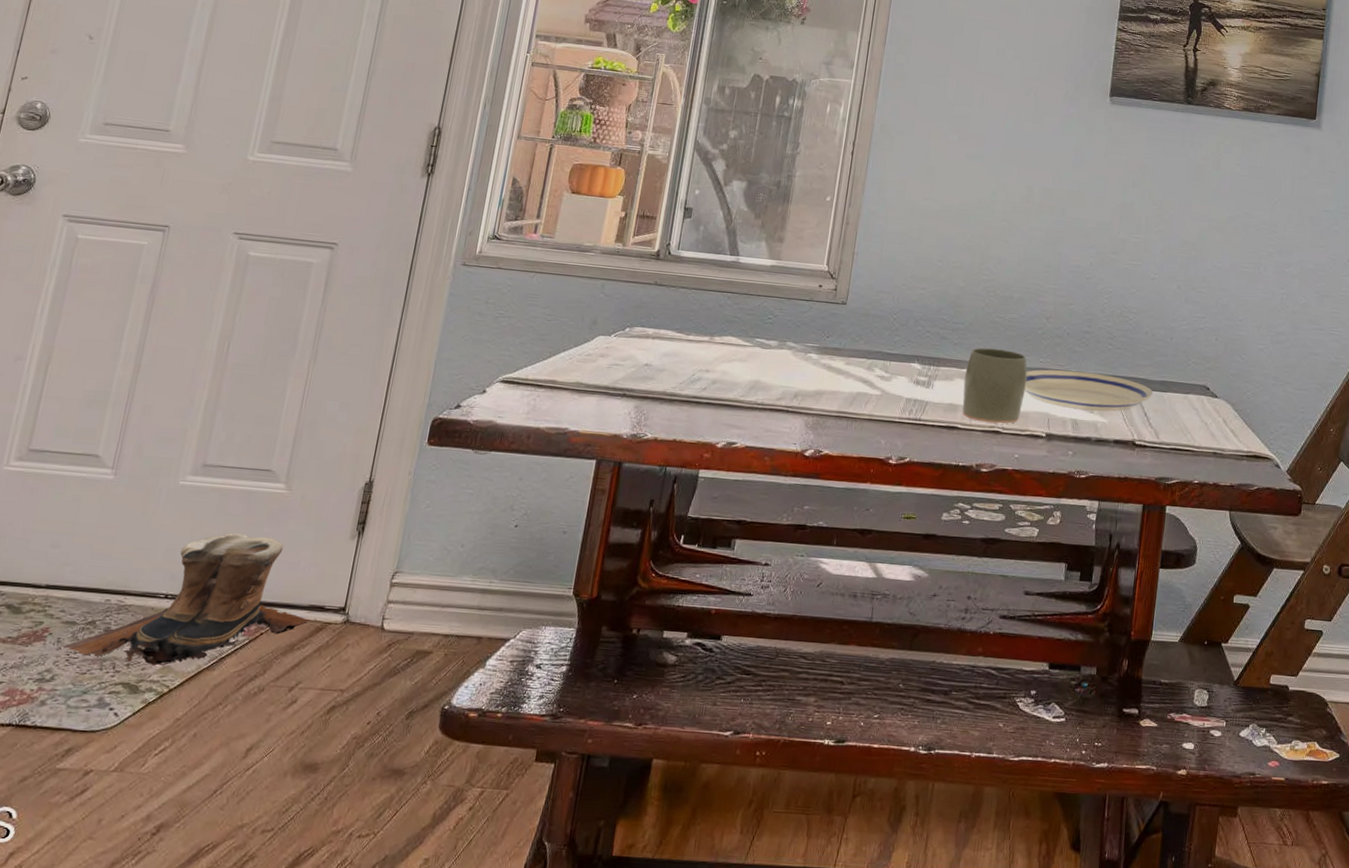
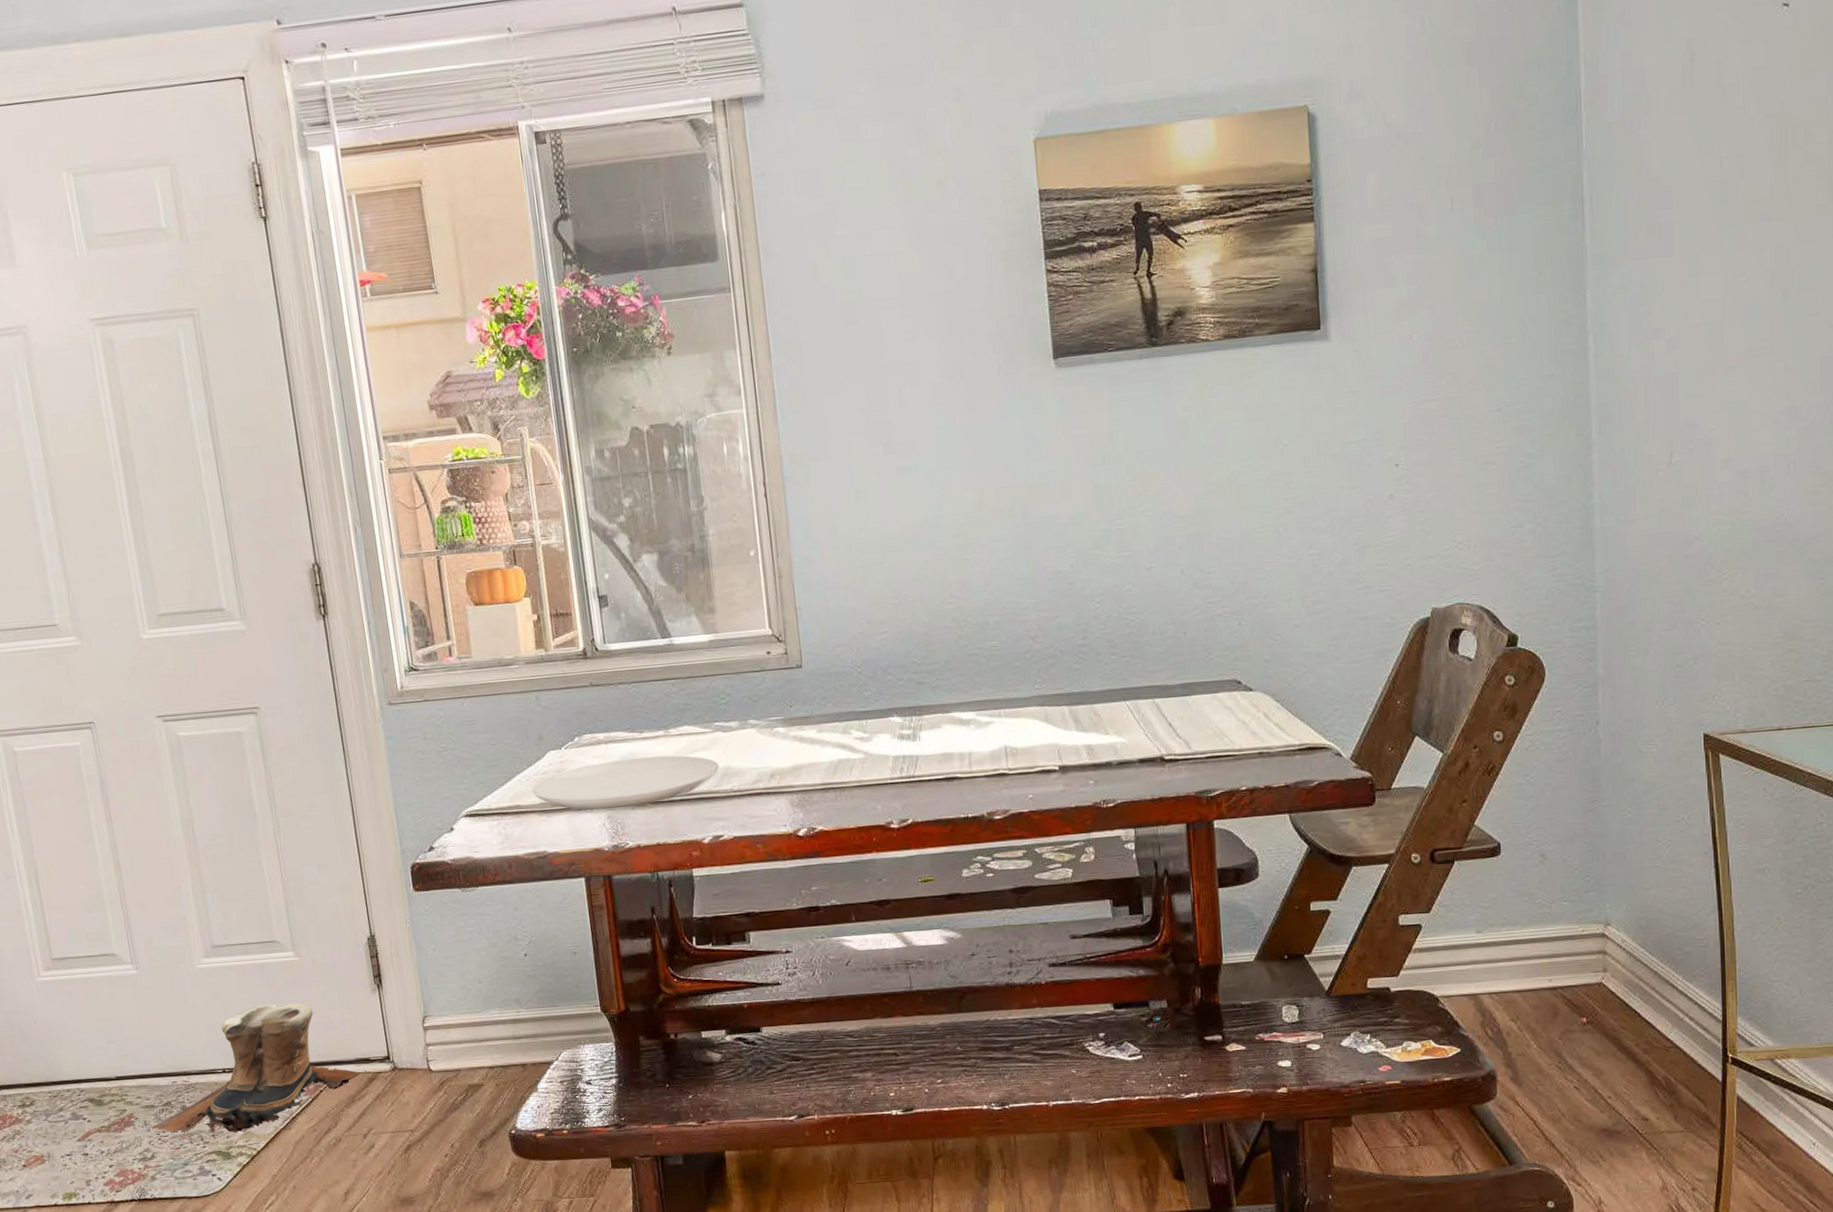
plate: none [571,355,751,402] -> present [531,755,720,810]
mug: present [962,347,1027,424] -> none [952,682,1026,767]
plate: present [1024,369,1153,412] -> none [1022,689,1174,735]

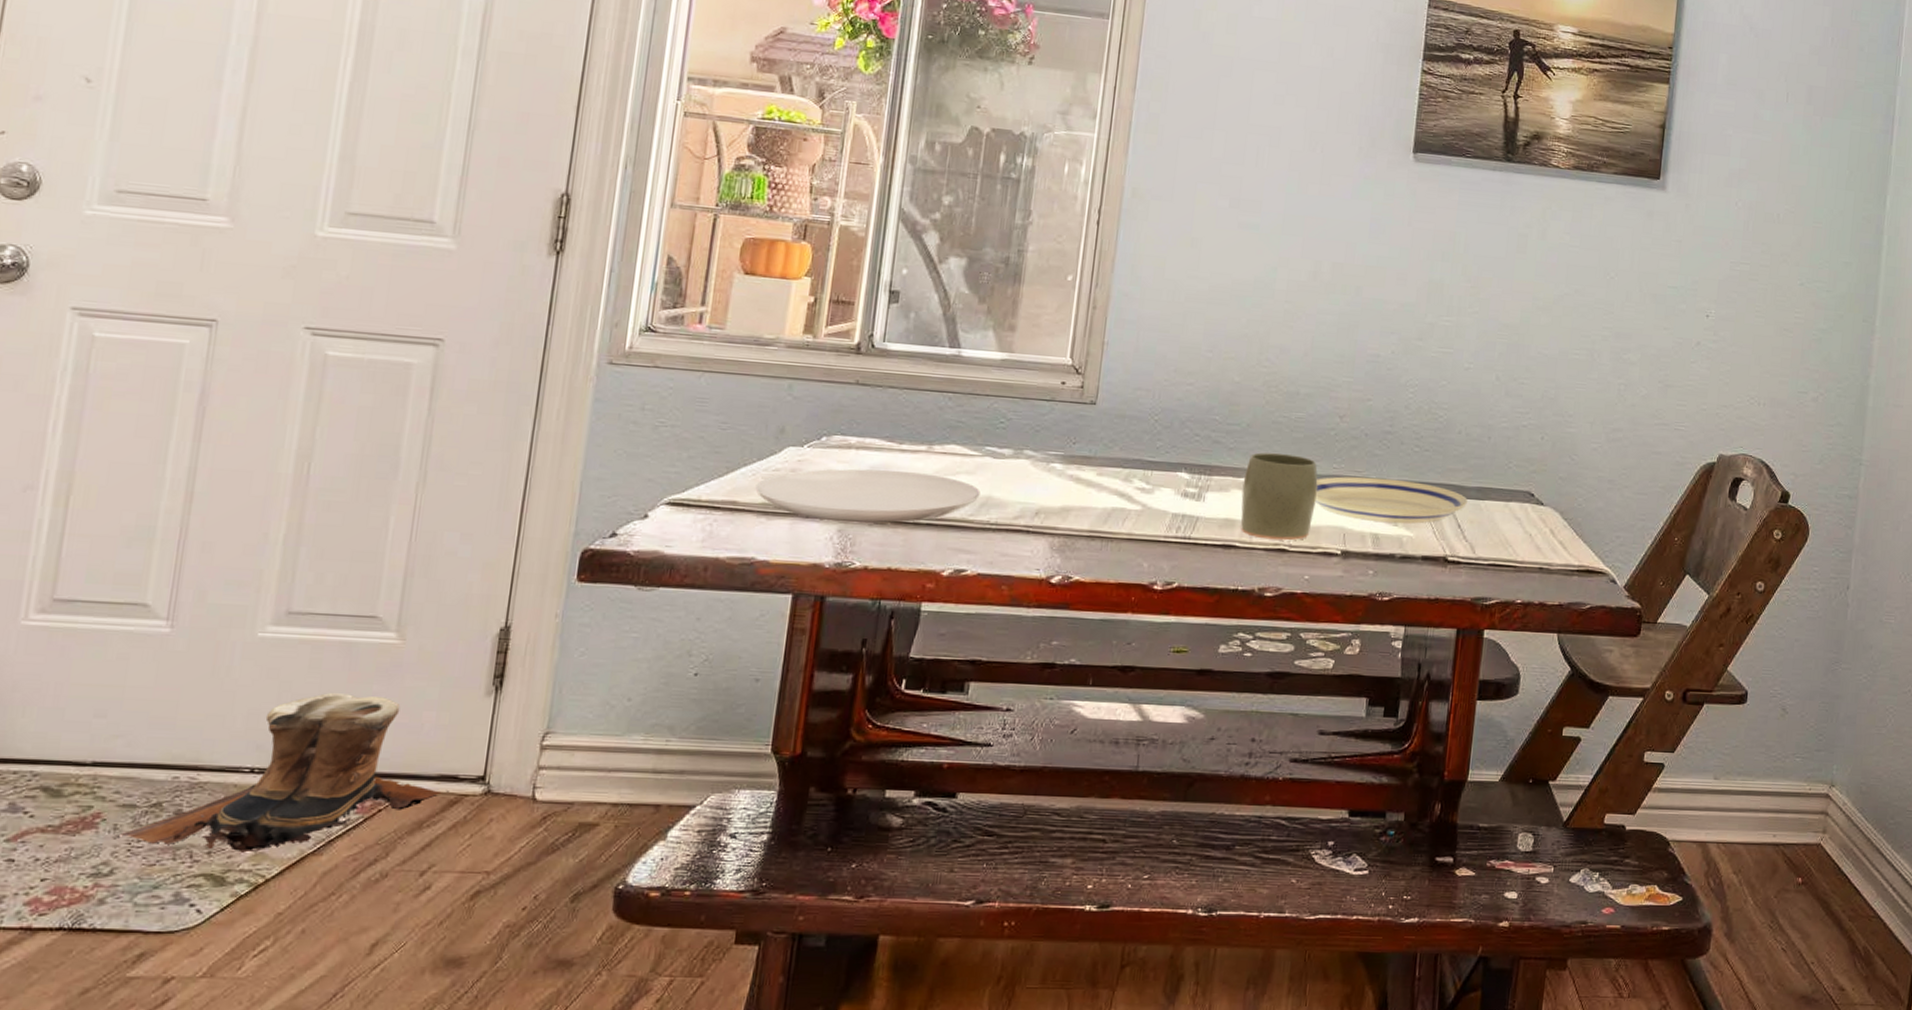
mug: none [952,682,1026,767] -> present [1240,452,1318,541]
plate: none [1022,689,1174,735] -> present [1314,476,1468,524]

